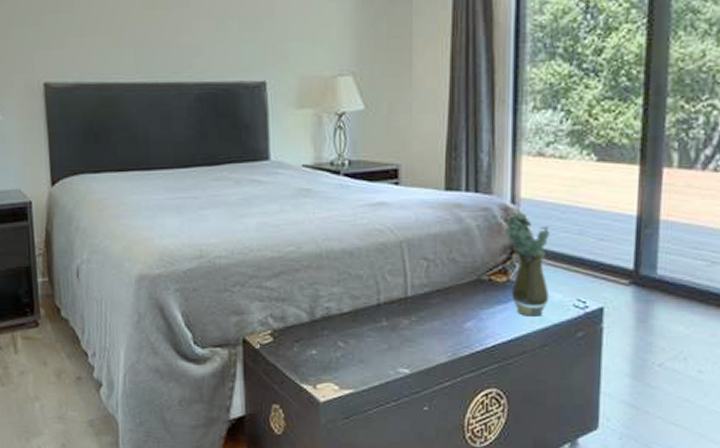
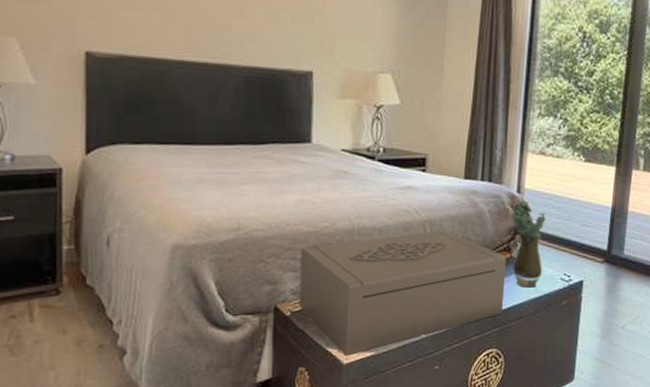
decorative box: none [266,250,503,393] -> present [298,229,506,356]

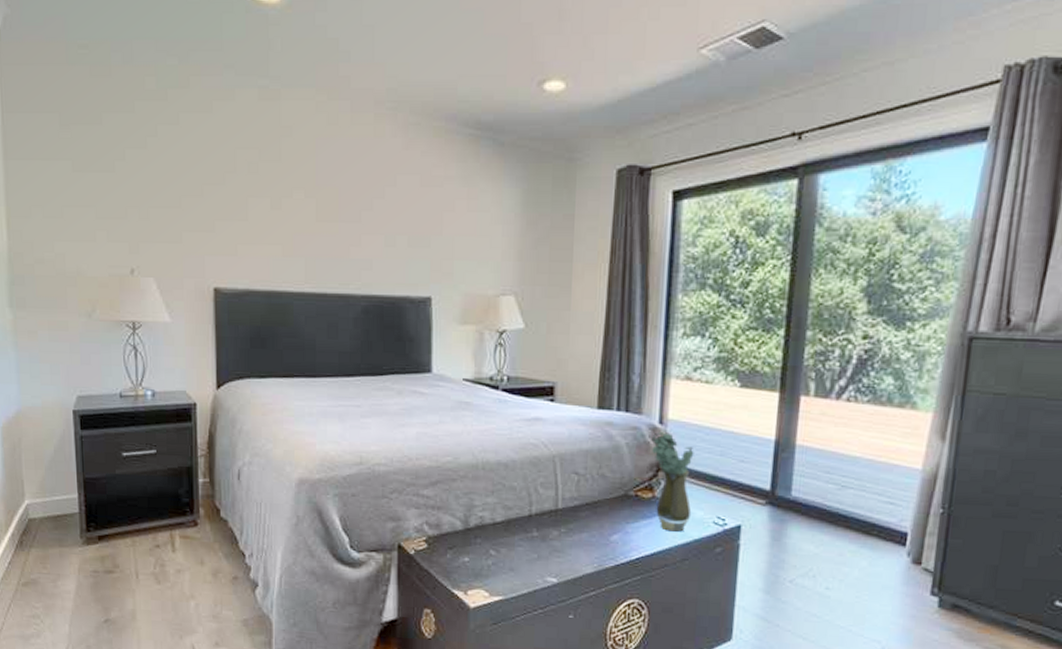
decorative box: present [298,229,506,356] -> none [422,464,648,599]

